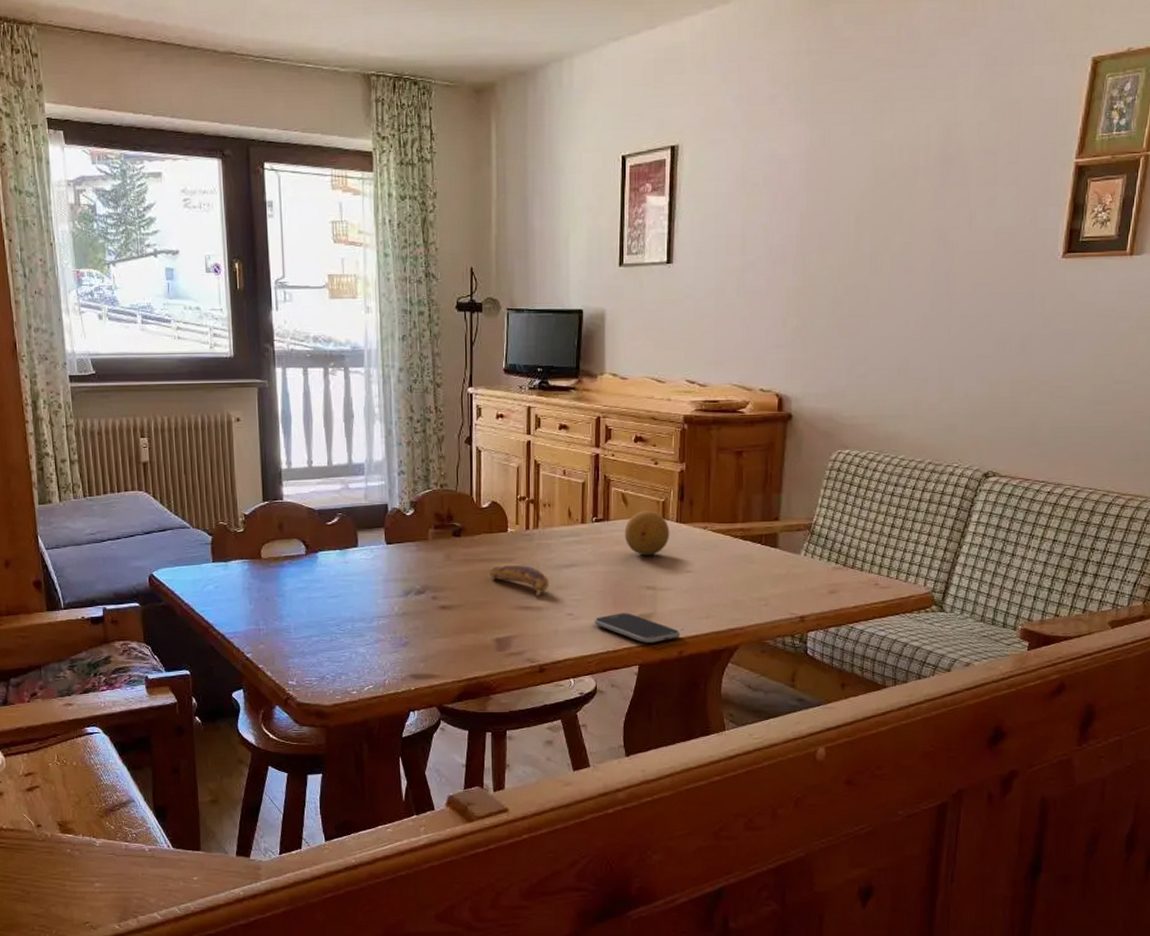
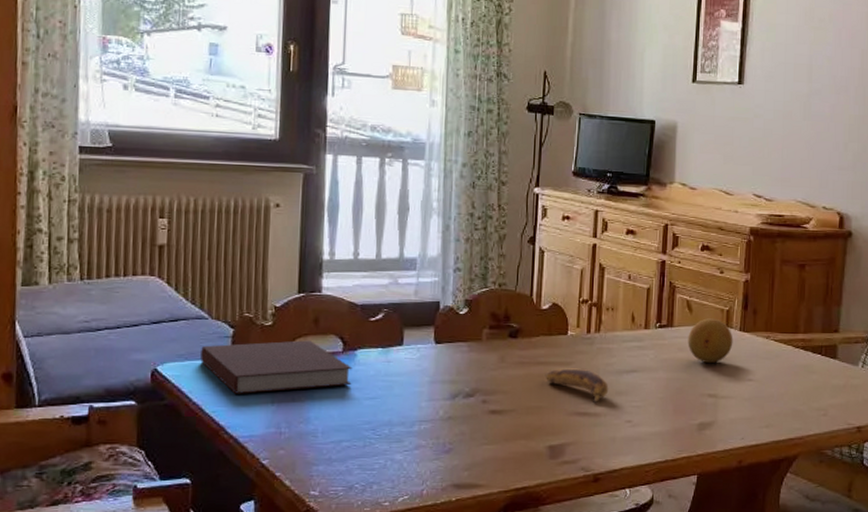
notebook: none [187,545,316,595] -> present [200,340,353,394]
smartphone: present [594,613,681,643] -> none [653,421,741,452]

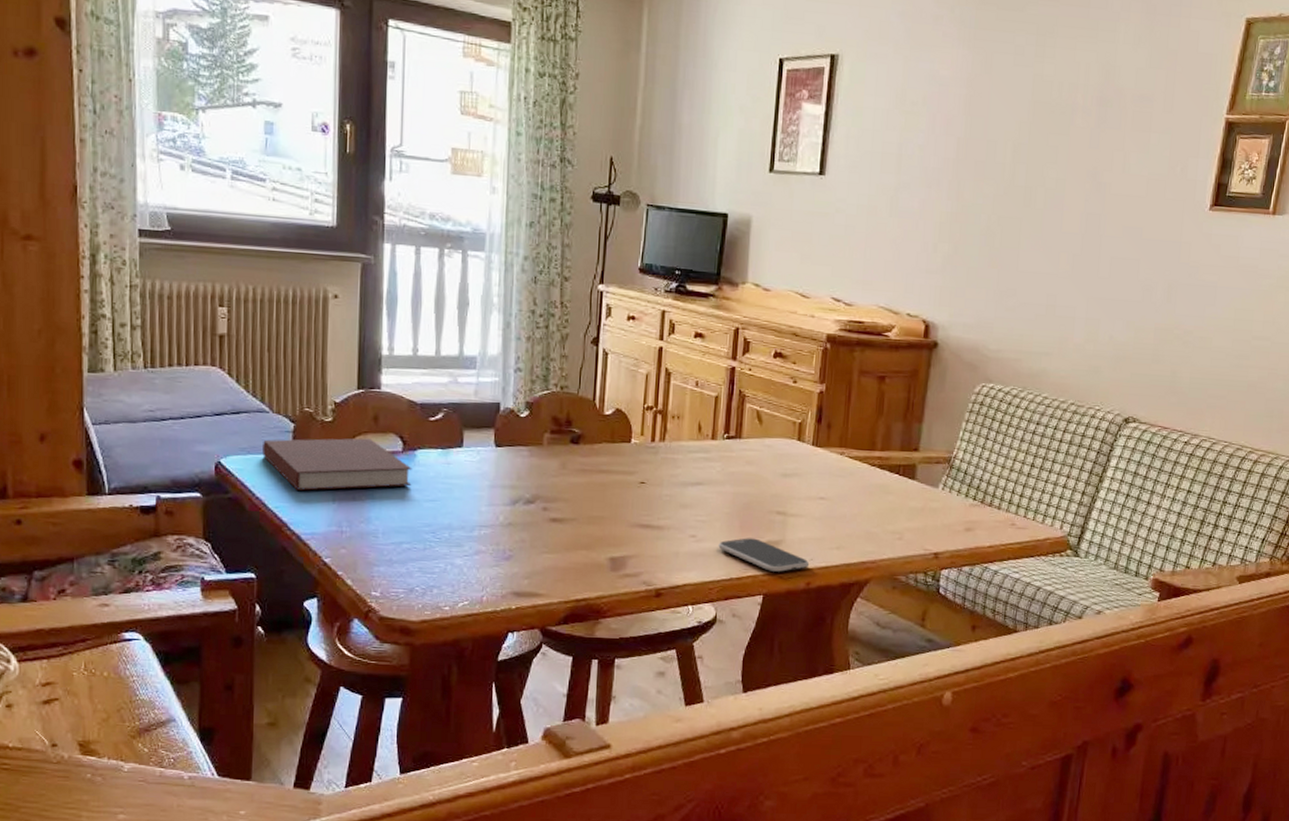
banana: present [545,368,609,404] -> none [607,477,673,516]
smartphone: none [653,421,741,452] -> present [718,538,810,572]
fruit: present [687,318,733,364] -> none [756,431,805,479]

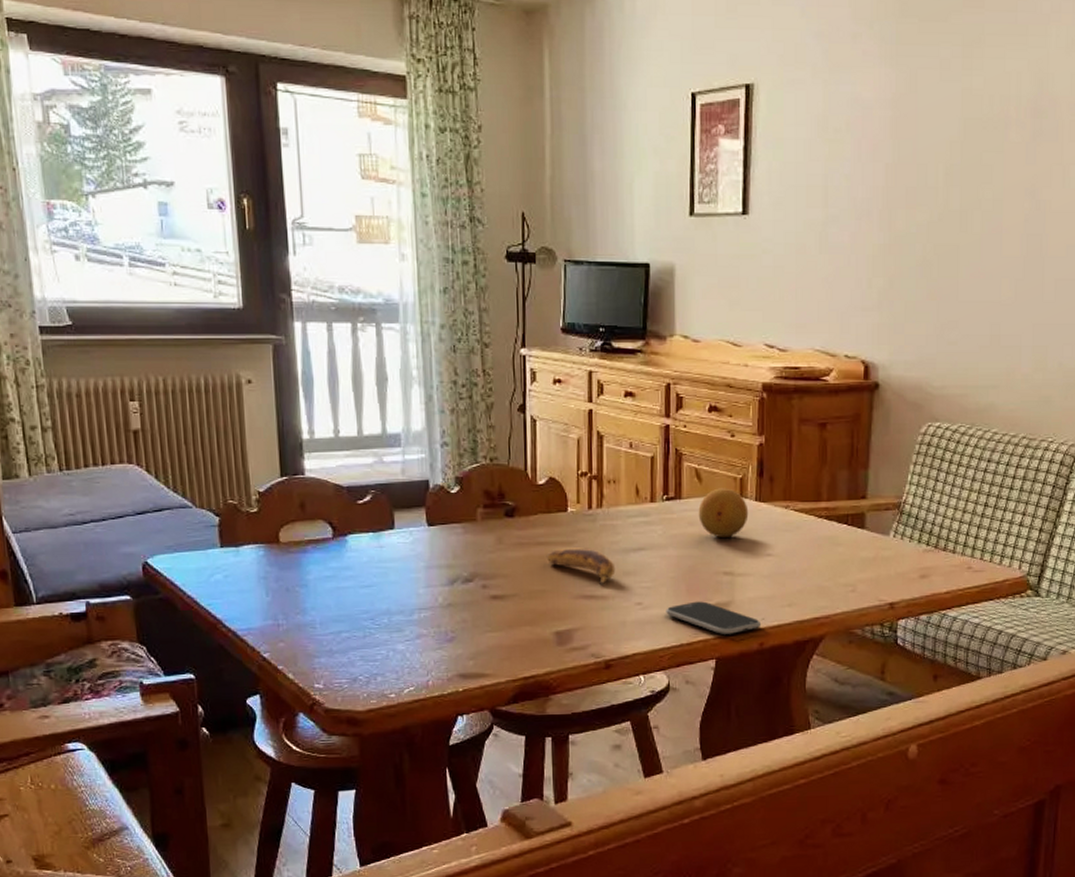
notebook: present [263,438,412,491] -> none [189,527,345,586]
banana: none [607,477,673,516] -> present [546,548,616,586]
fruit: none [756,431,805,479] -> present [698,488,749,539]

